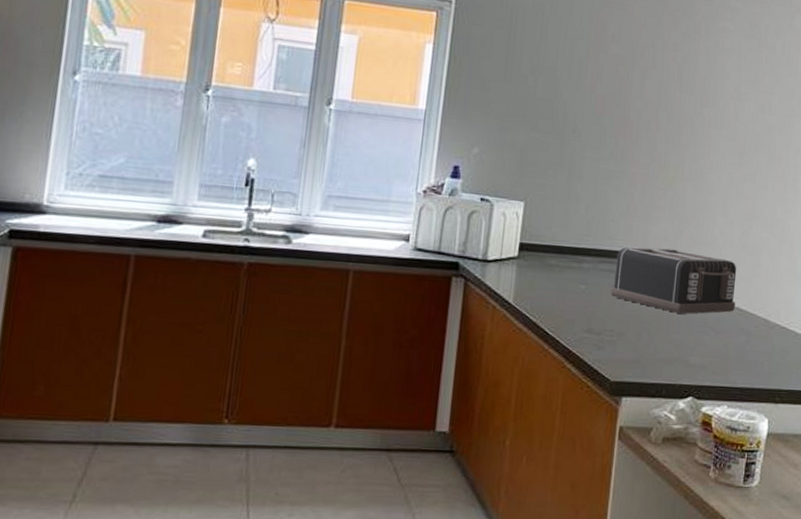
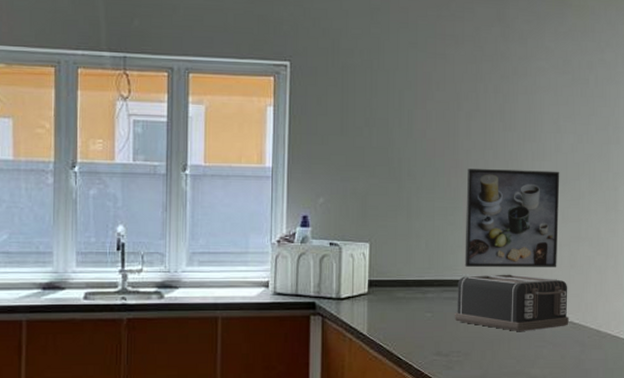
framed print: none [626,130,737,246] -> present [464,169,560,267]

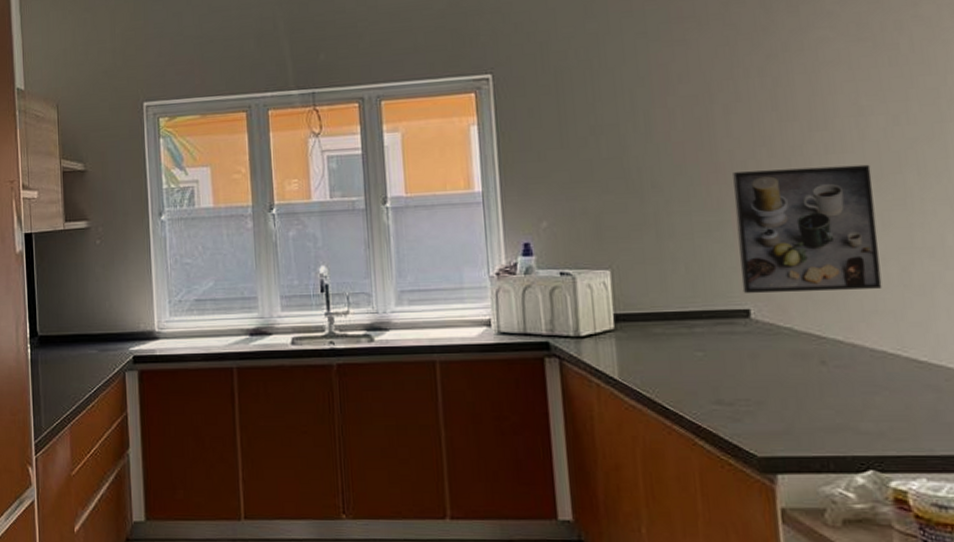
toaster: present [455,274,569,332] -> none [735,300,912,374]

